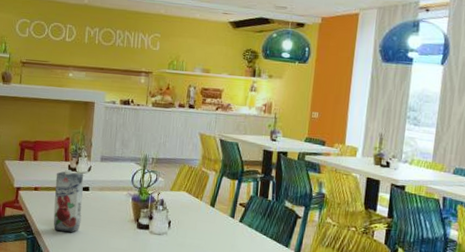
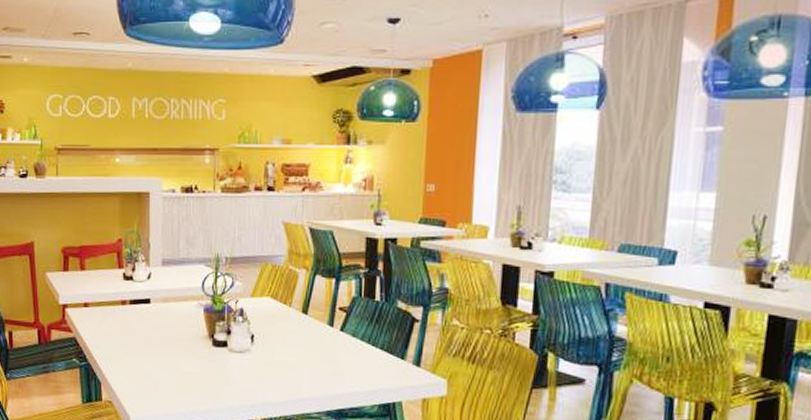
juice carton: present [53,170,84,233] -> none [109,279,144,357]

